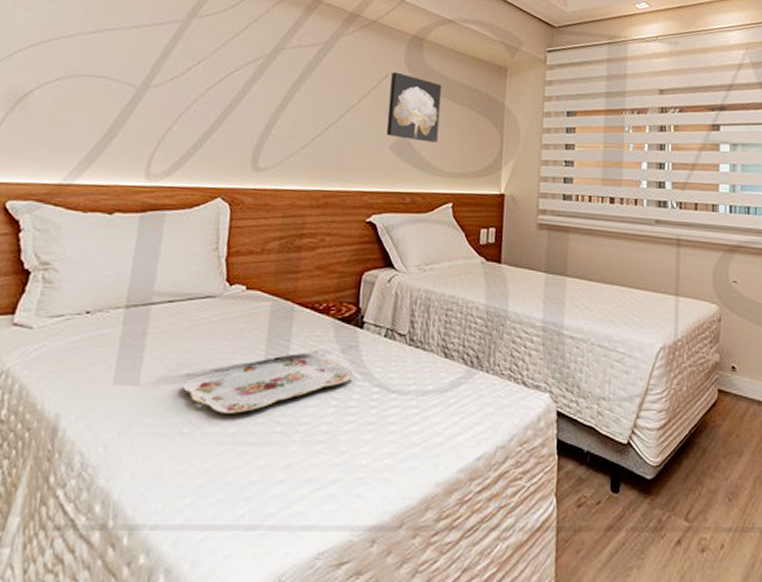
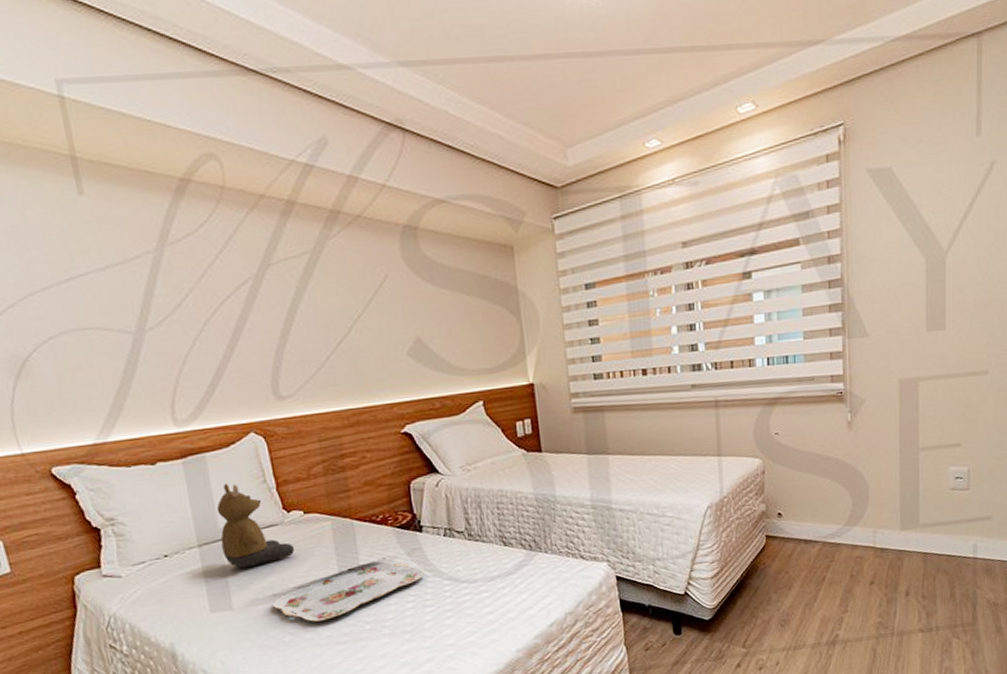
bear: none [148,244,226,339] -> present [216,483,295,568]
wall art: present [386,72,442,143] -> none [391,270,455,343]

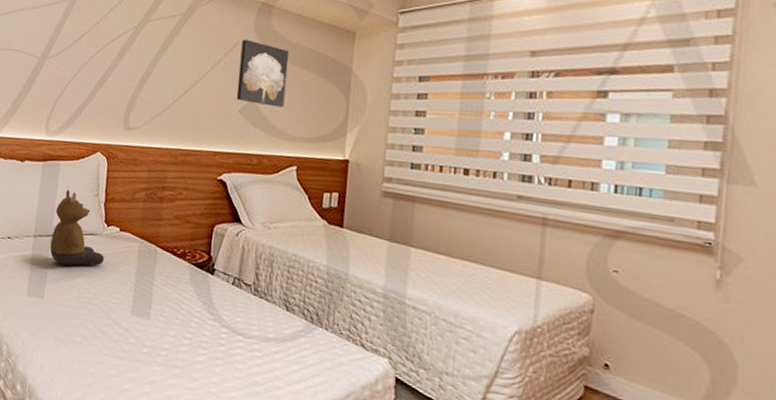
serving tray: present [272,561,425,622] -> none [73,289,206,333]
wall art: none [391,270,455,343] -> present [236,39,290,108]

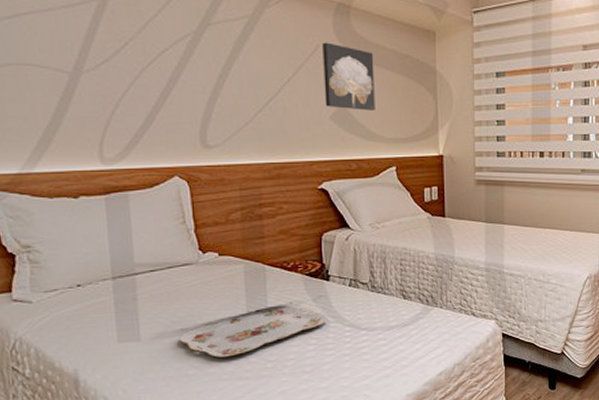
bear: present [50,189,105,266] -> none [134,221,207,302]
serving tray: none [73,289,206,333] -> present [179,305,328,358]

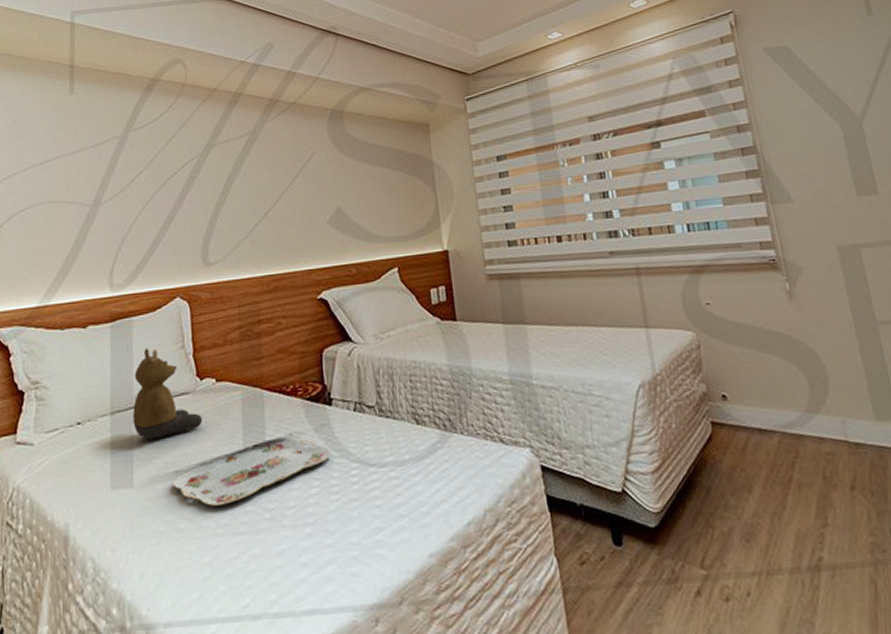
bear: none [134,221,207,302] -> present [133,347,203,440]
wall art: present [322,42,375,111] -> none [318,148,373,212]

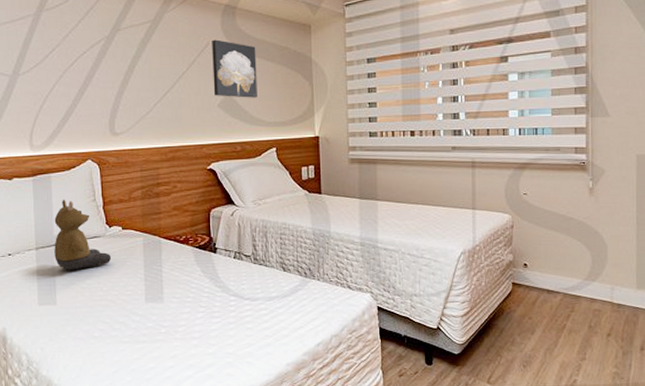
serving tray: present [172,437,331,506] -> none [88,275,215,322]
wall art: none [318,148,373,212] -> present [212,39,257,98]

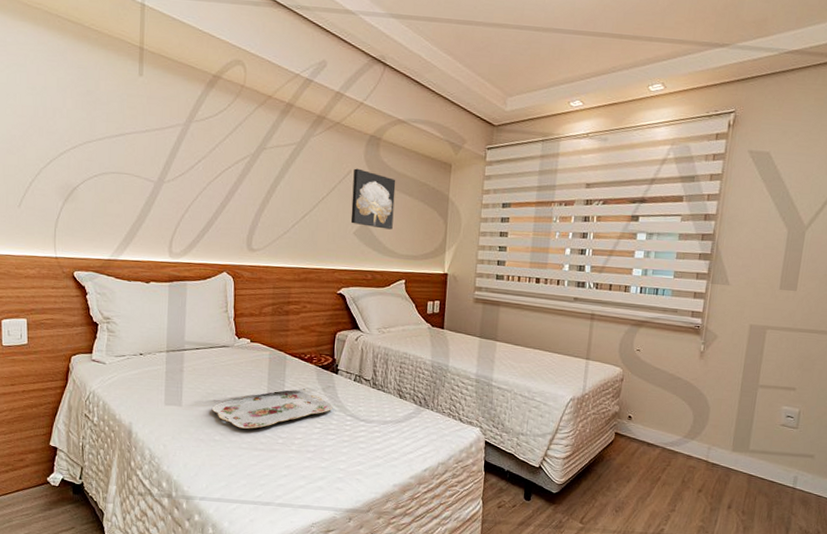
bear: present [54,199,112,270] -> none [184,307,238,376]
serving tray: none [88,275,215,322] -> present [211,390,333,429]

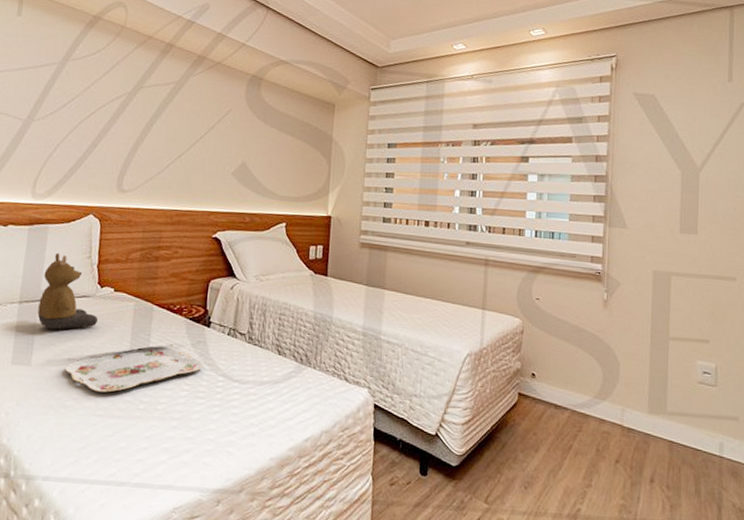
bear: none [184,307,238,376] -> present [37,252,99,330]
wall art: present [350,168,396,230] -> none [229,107,278,170]

